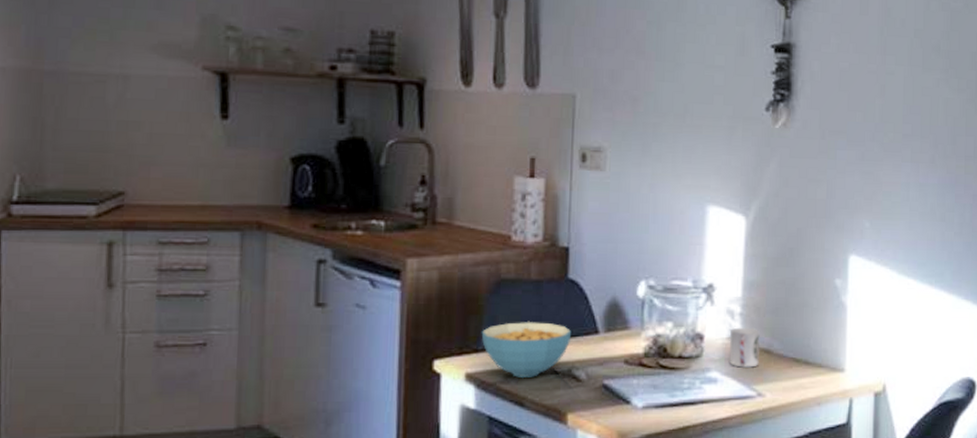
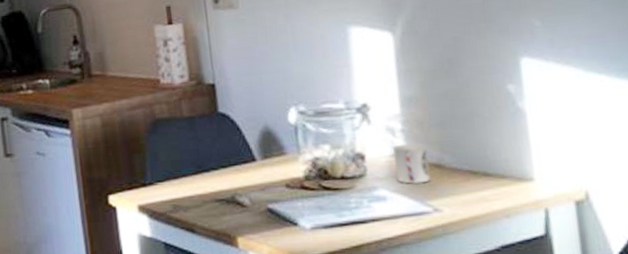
cereal bowl: present [481,322,572,377] -> none [146,154,230,207]

